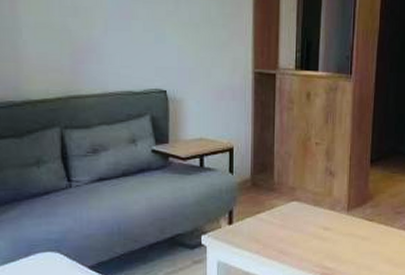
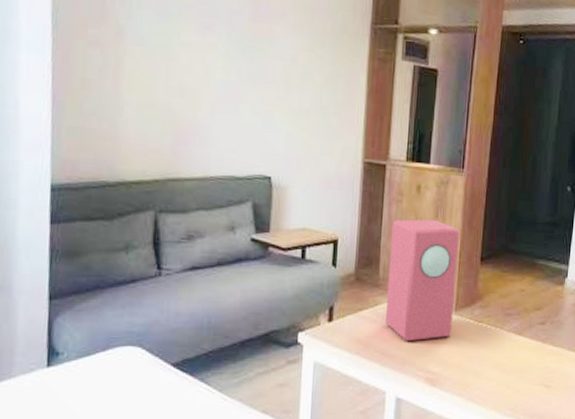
speaker: none [282,126,351,241] -> present [386,219,461,342]

